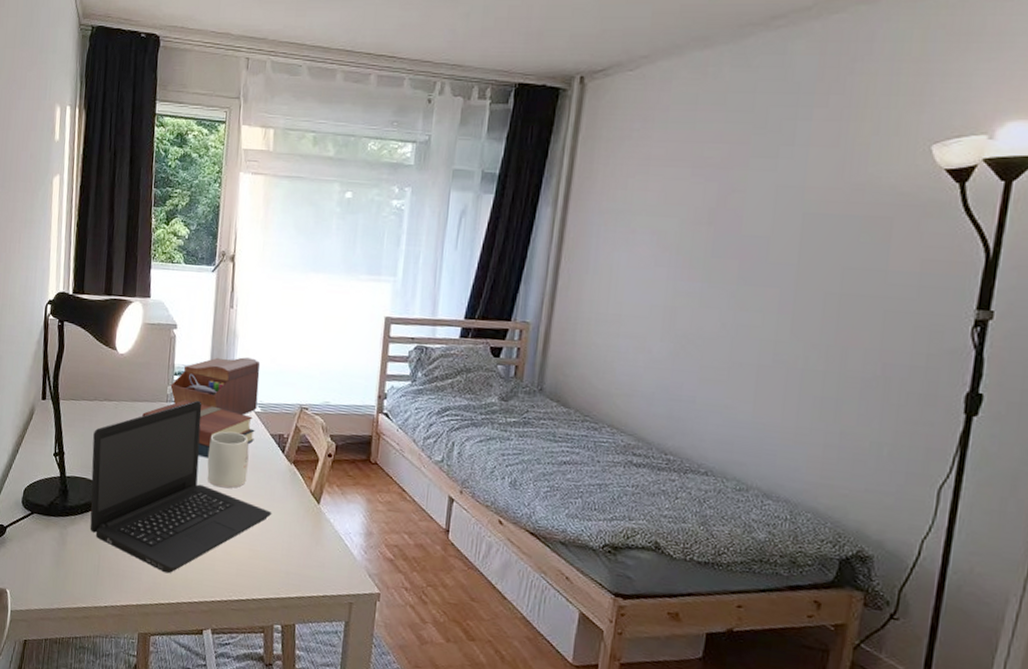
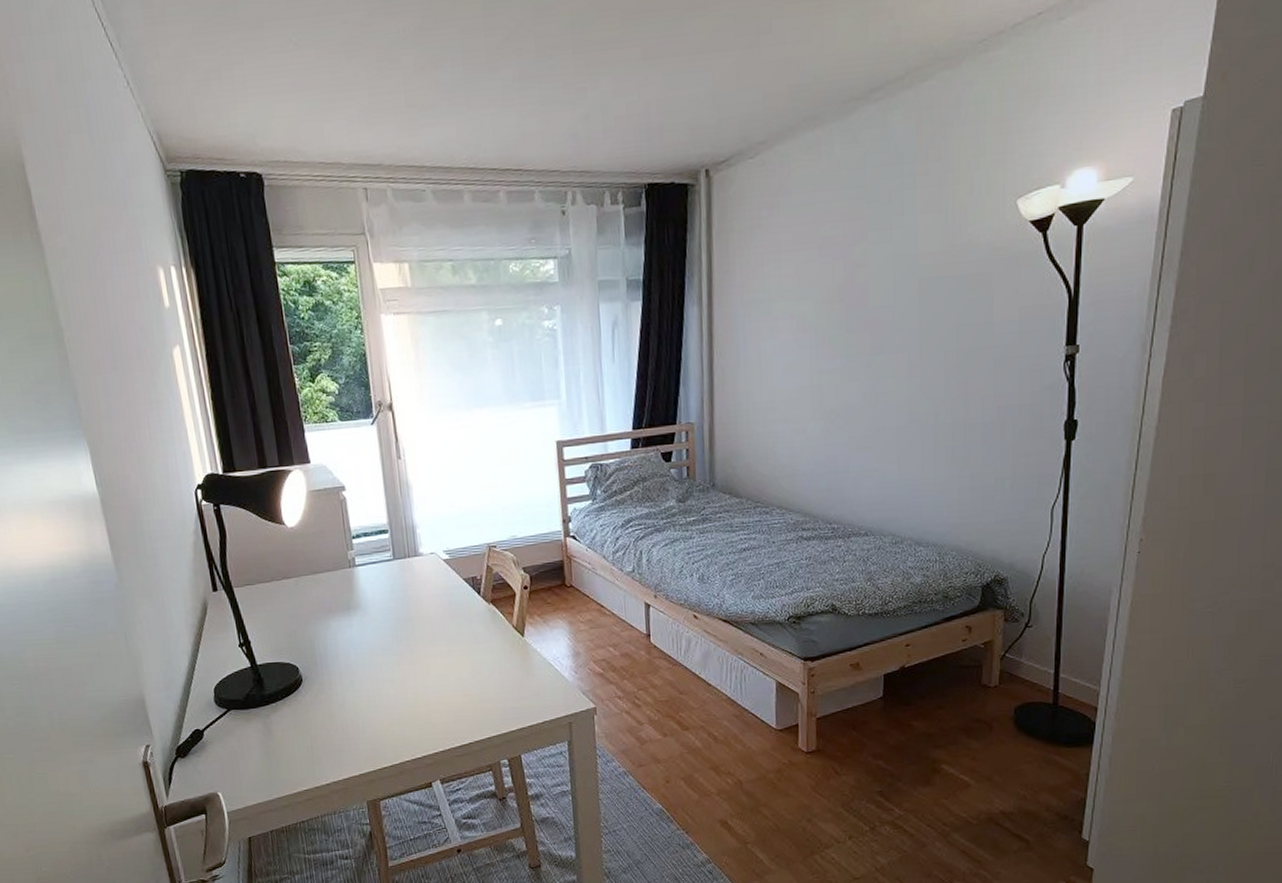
laptop: present [90,400,272,574] -> none [278,559,479,737]
books: present [142,400,255,458] -> none [326,561,448,616]
sewing box: present [170,357,260,415] -> none [350,506,445,568]
mug: present [207,431,249,489] -> none [402,583,448,642]

